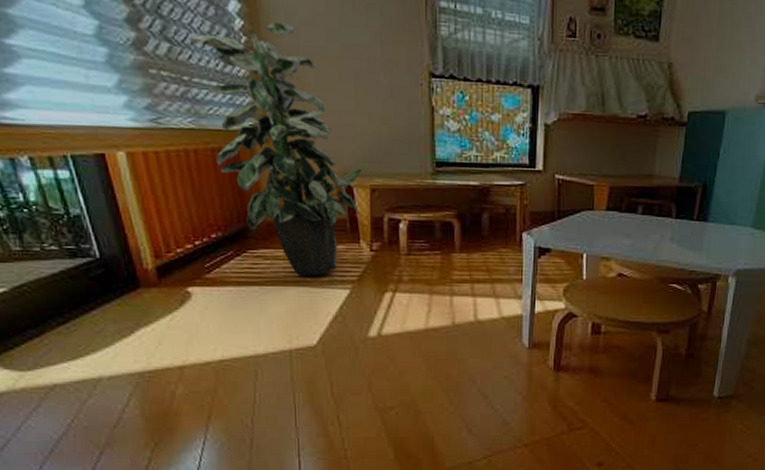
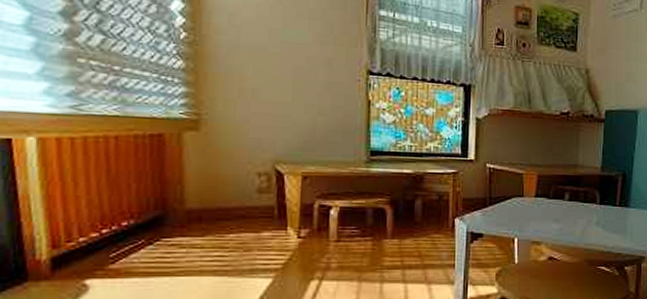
indoor plant: present [189,22,361,276] -> none [125,21,294,265]

